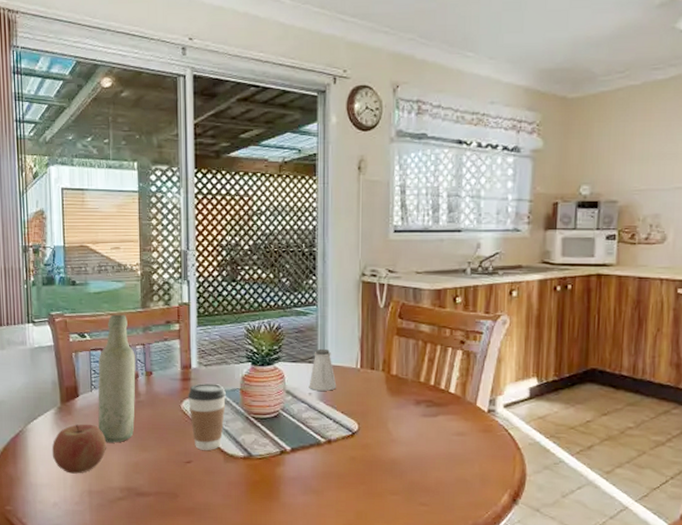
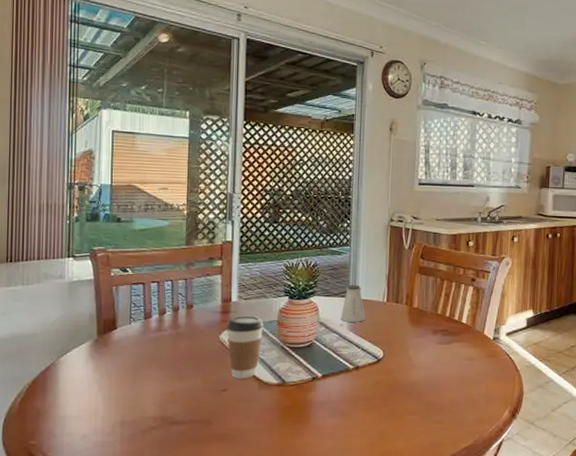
apple: present [52,424,106,474] -> none [84,355,142,405]
bottle: present [98,314,136,443] -> none [135,250,177,374]

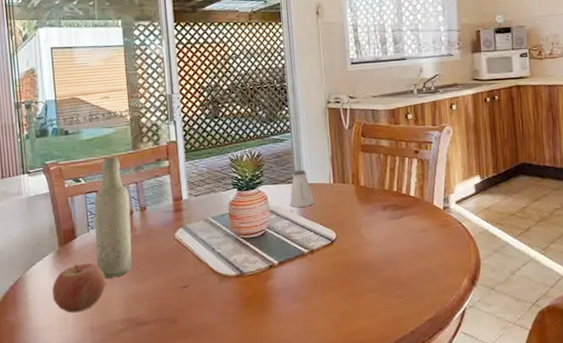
apple: none [84,355,142,405] -> present [52,263,106,313]
bottle: none [135,250,177,374] -> present [94,157,132,279]
coffee cup: present [227,316,264,379] -> none [181,211,217,274]

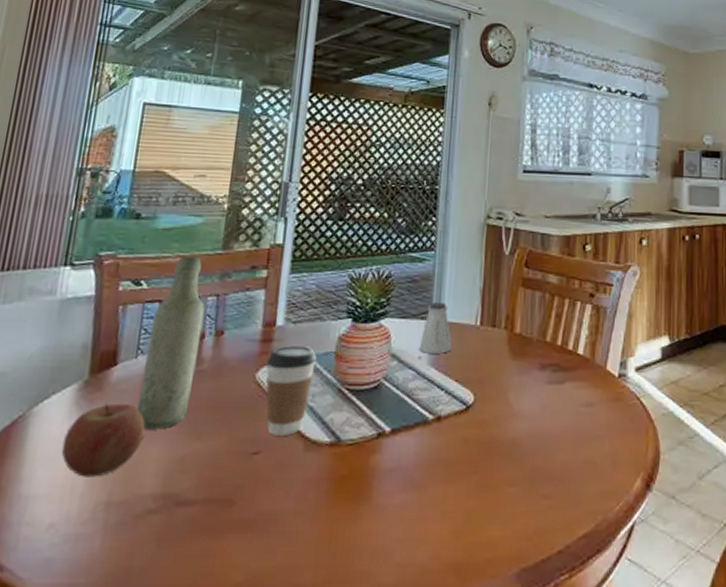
coffee cup: none [181,211,217,274] -> present [266,346,317,435]

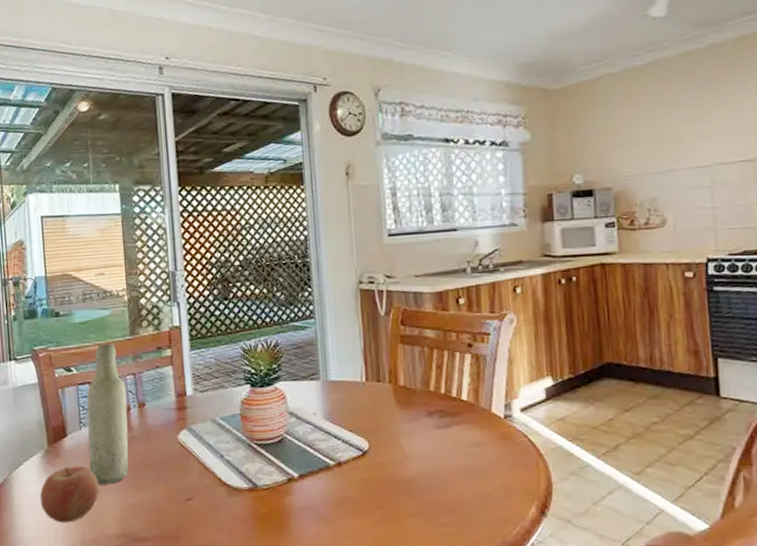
coffee cup: present [266,346,317,435] -> none [185,411,226,485]
saltshaker: present [419,301,452,354] -> none [312,363,343,409]

